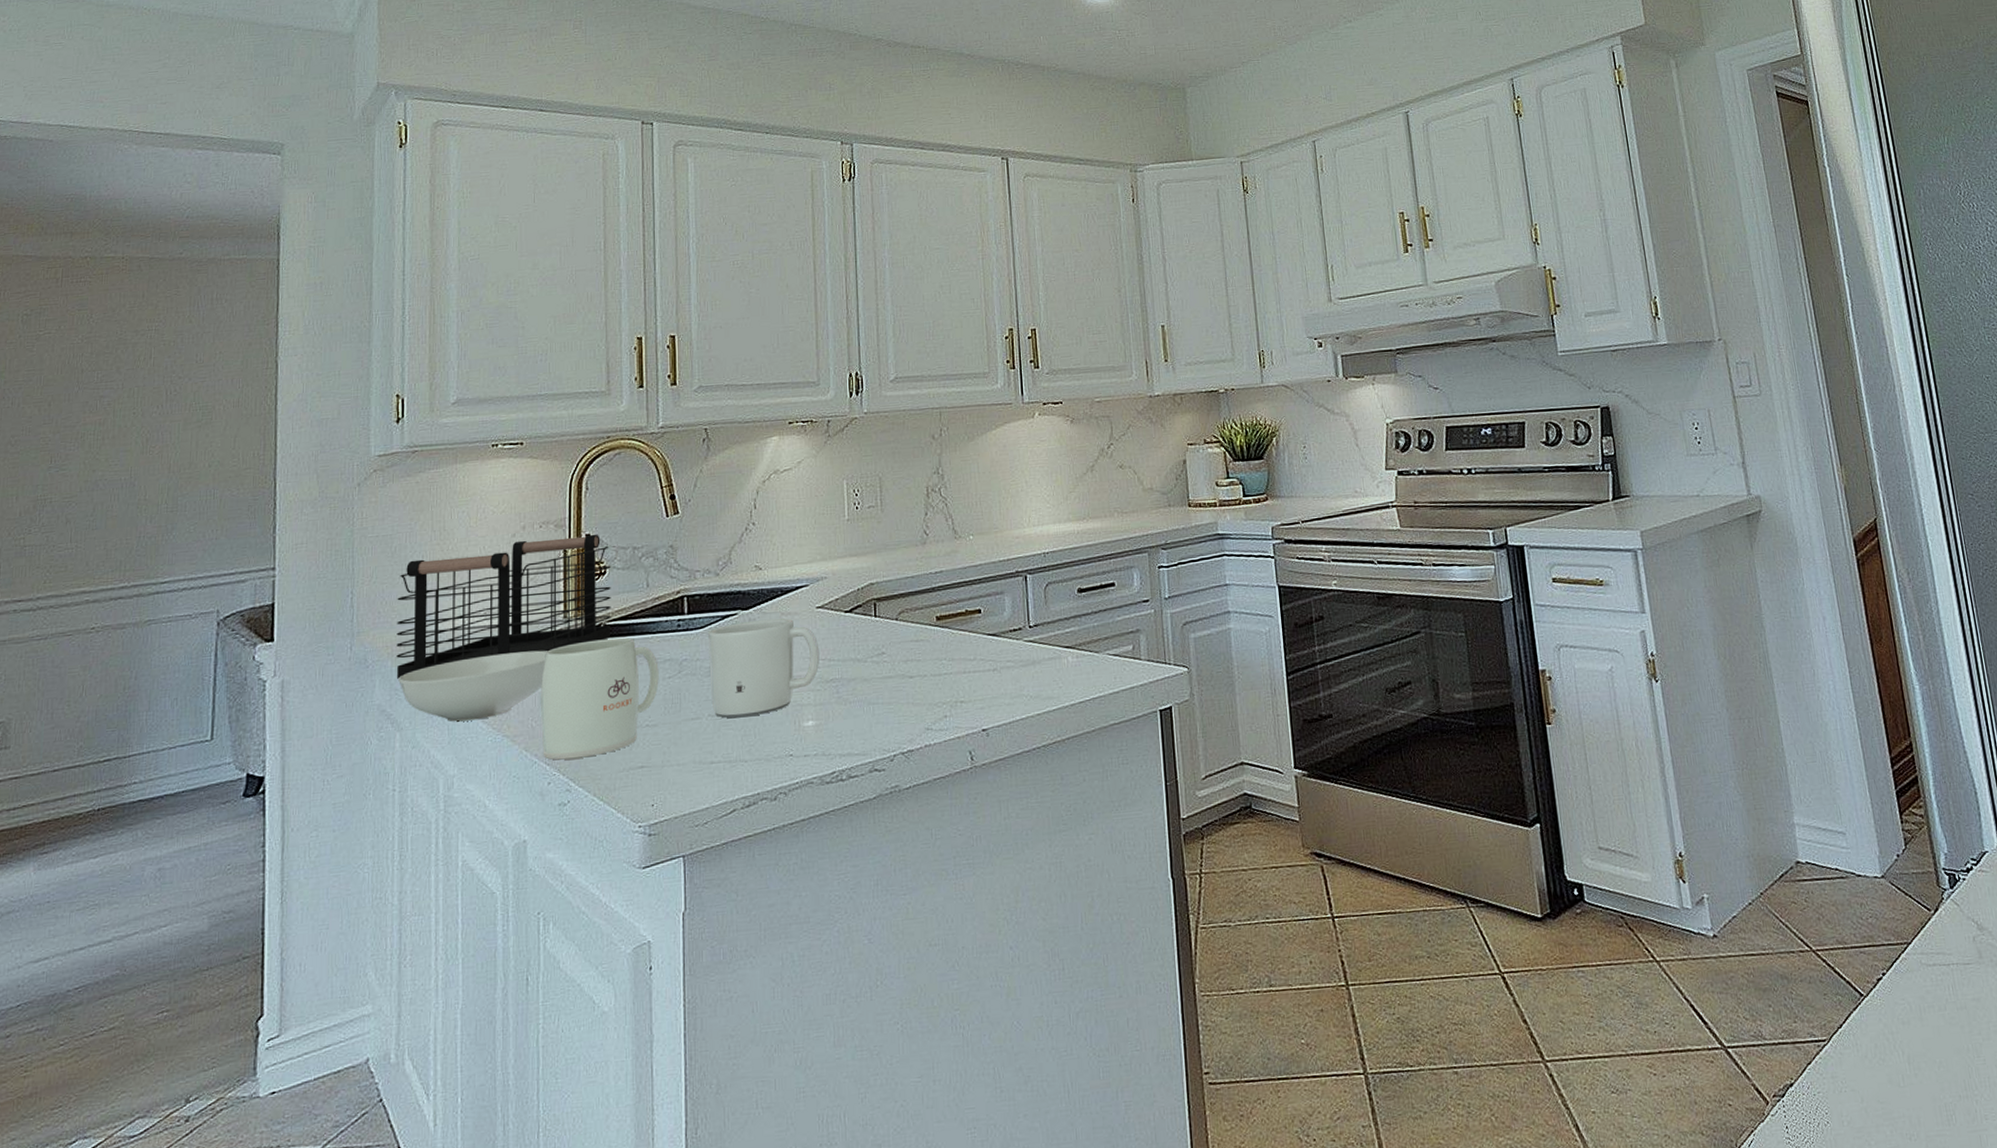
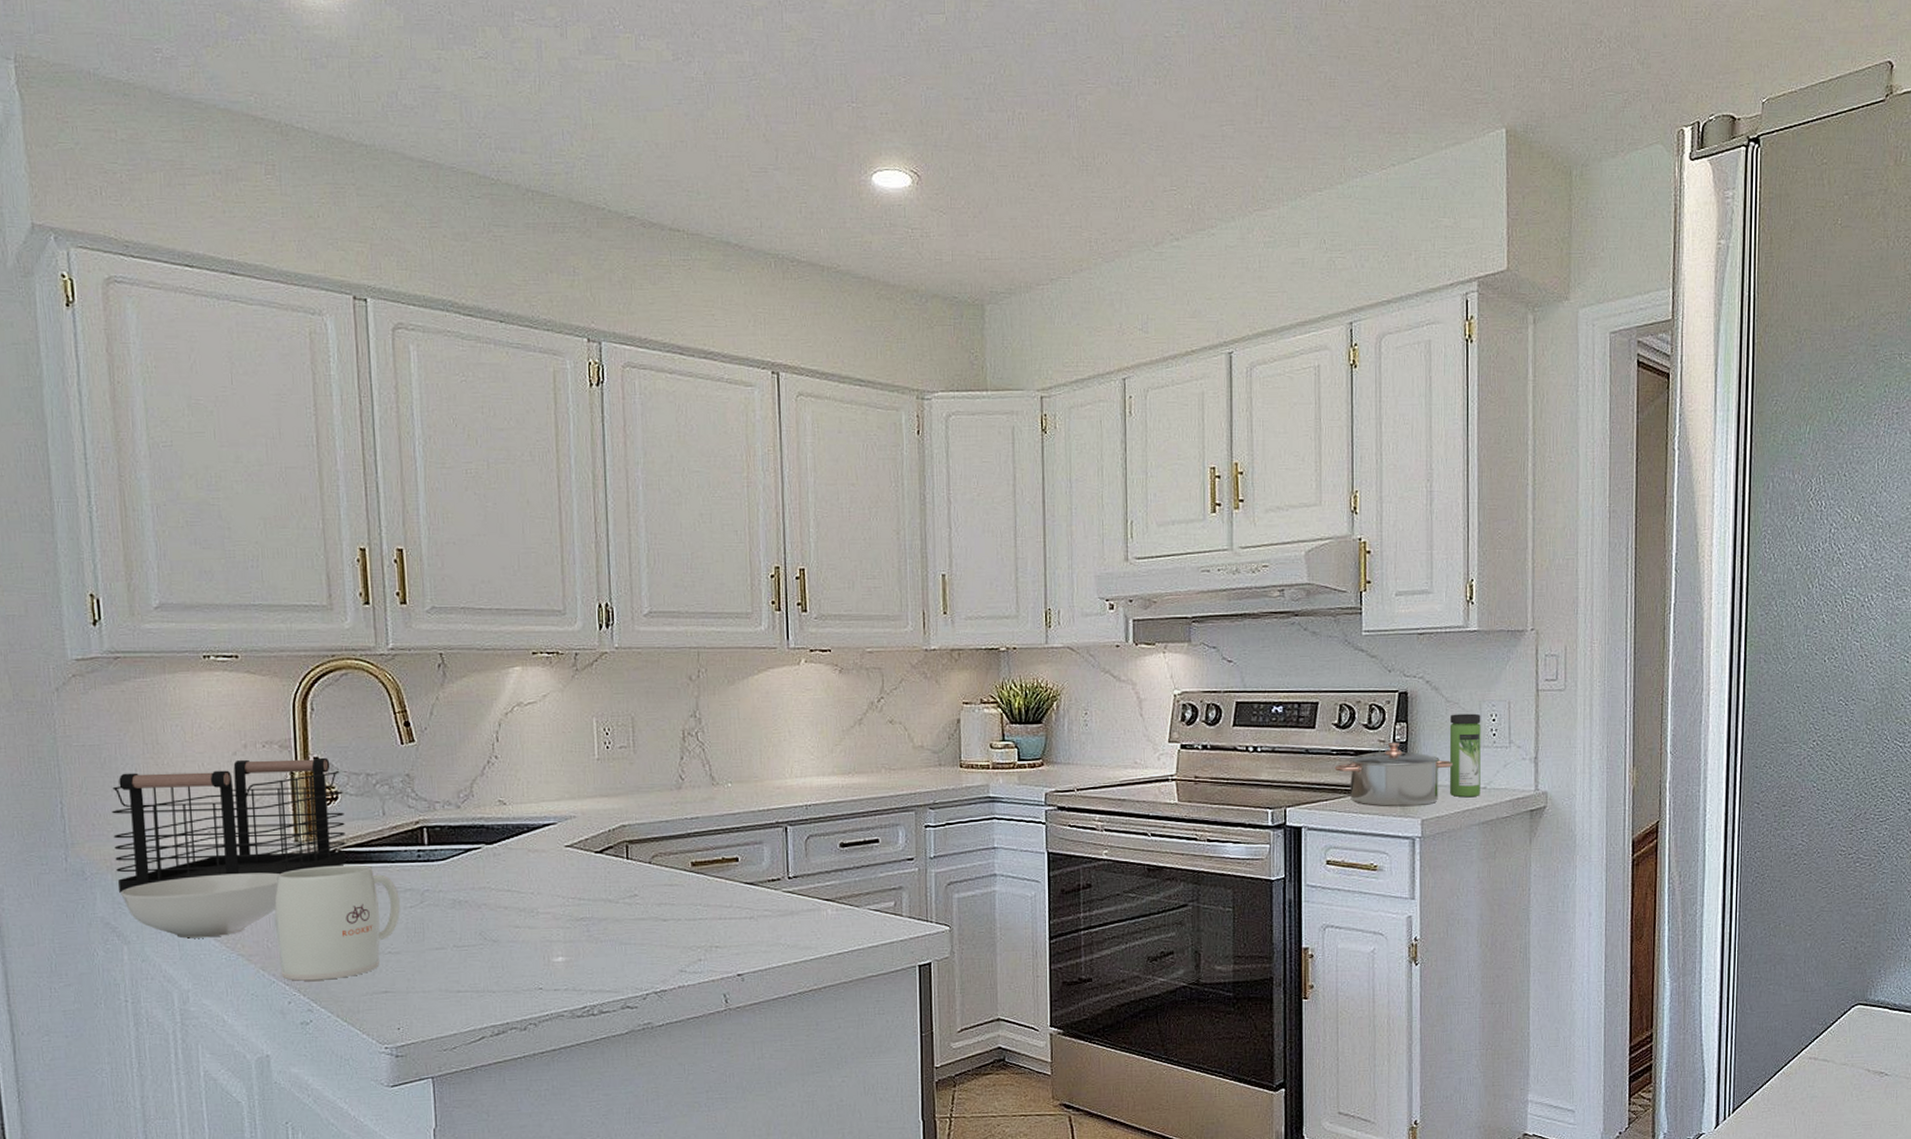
mug: present [707,618,820,719] -> none [450,854,569,950]
cooking pot: none [1548,455,1664,521] -> present [1334,741,1454,807]
food container: none [1654,423,1695,506] -> present [1449,713,1481,797]

